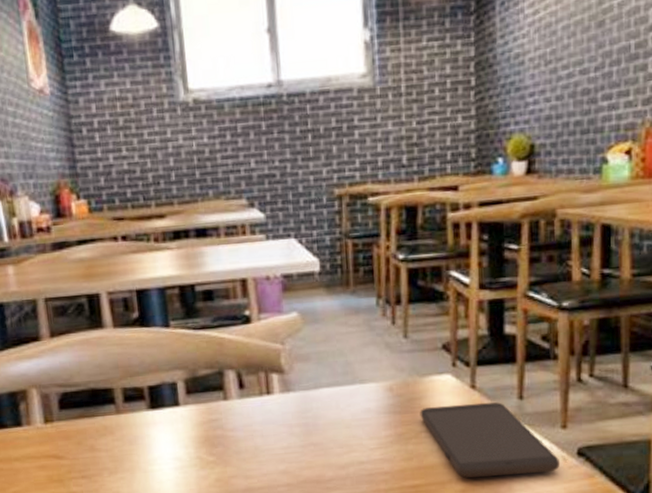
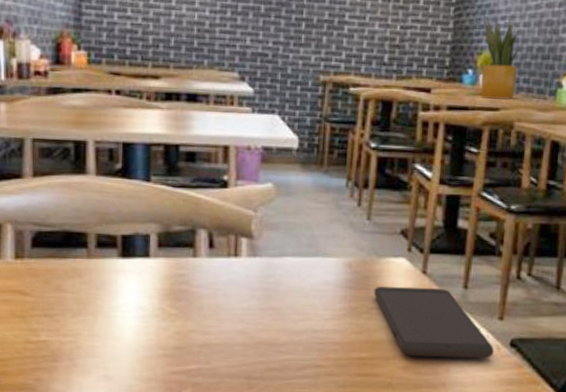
planter: none [509,91,560,188] -> present [480,16,526,99]

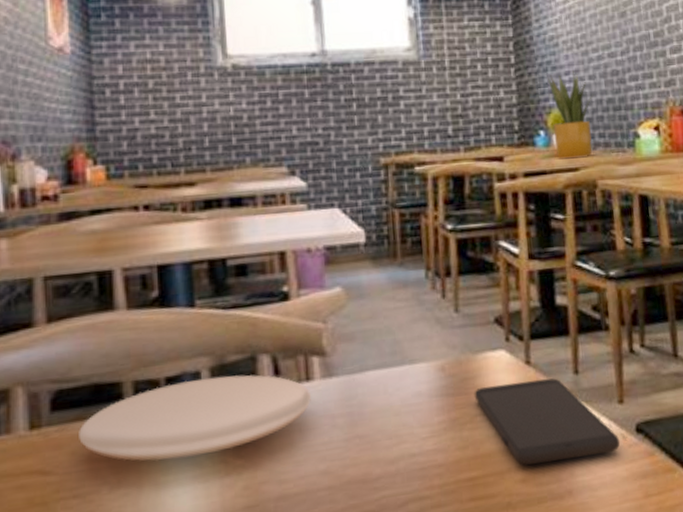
plate: none [51,241,237,301] -> present [79,375,311,461]

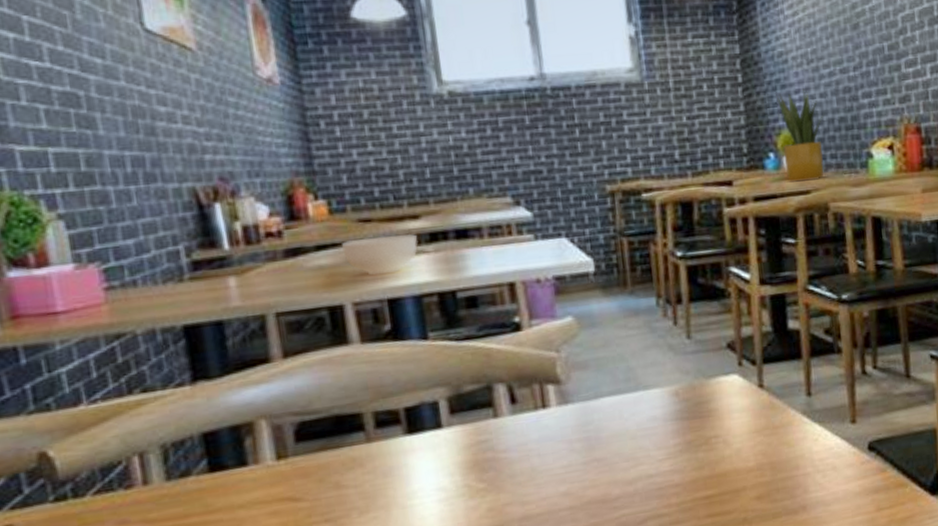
plate: present [79,375,311,461] -> none [324,403,549,487]
bowl: none [117,201,192,241] -> present [342,234,418,276]
mobile phone: present [474,378,621,466] -> none [708,400,853,484]

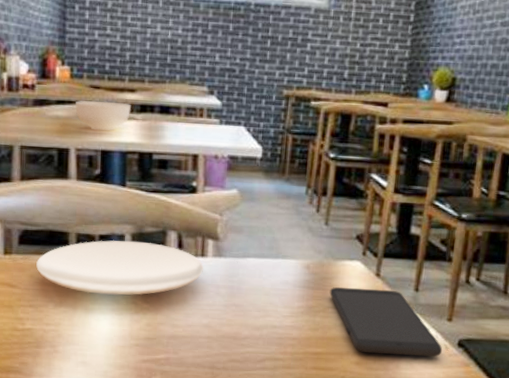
plate: none [324,403,549,487] -> present [36,240,204,295]
mobile phone: none [708,400,853,484] -> present [329,286,443,357]
planter: present [776,88,825,182] -> none [435,34,480,113]

